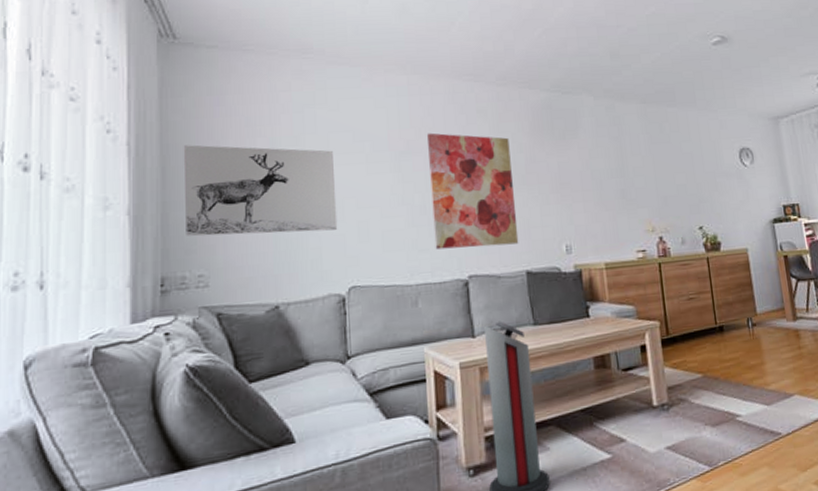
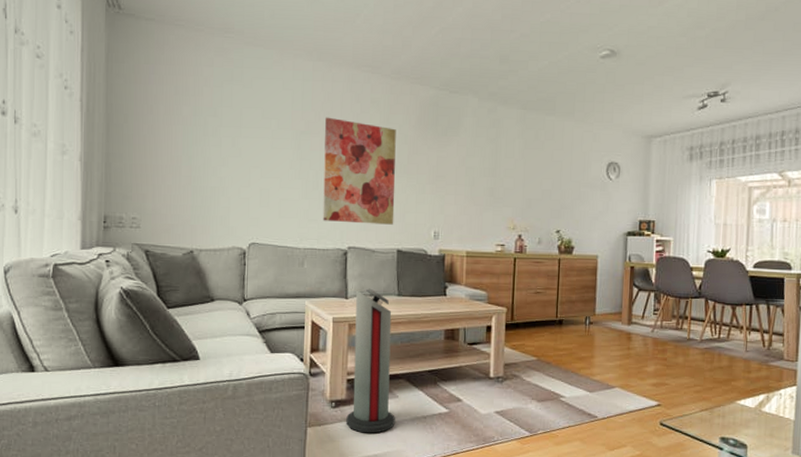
wall art: present [183,145,338,237] -> none [123,106,245,194]

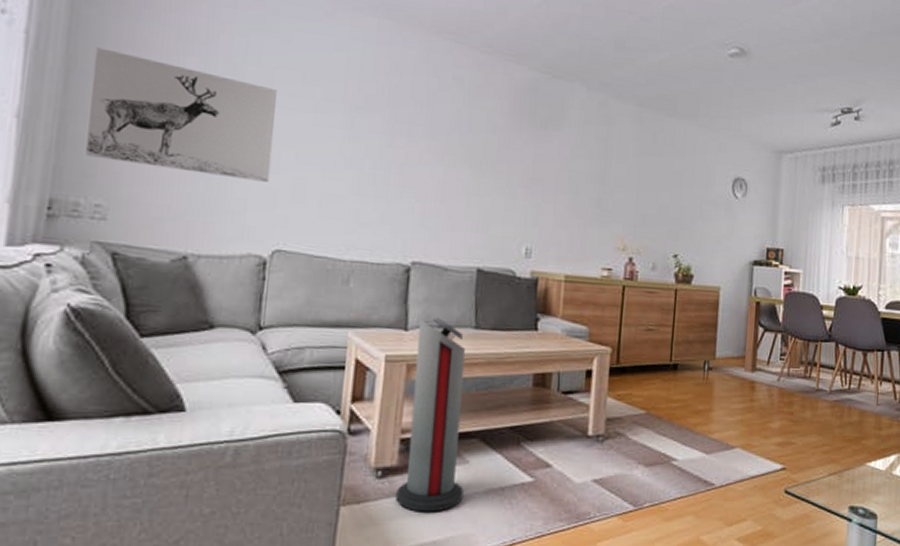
wall art: none [123,106,245,194] -> present [86,47,277,182]
wall art: present [322,117,396,225] -> none [379,91,484,237]

